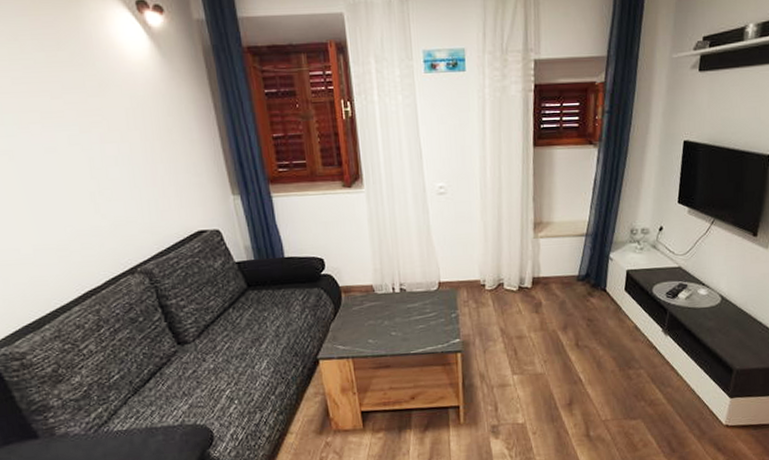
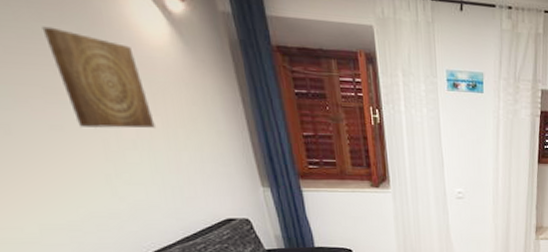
wall art: none [42,55,135,147] -> present [41,26,155,129]

